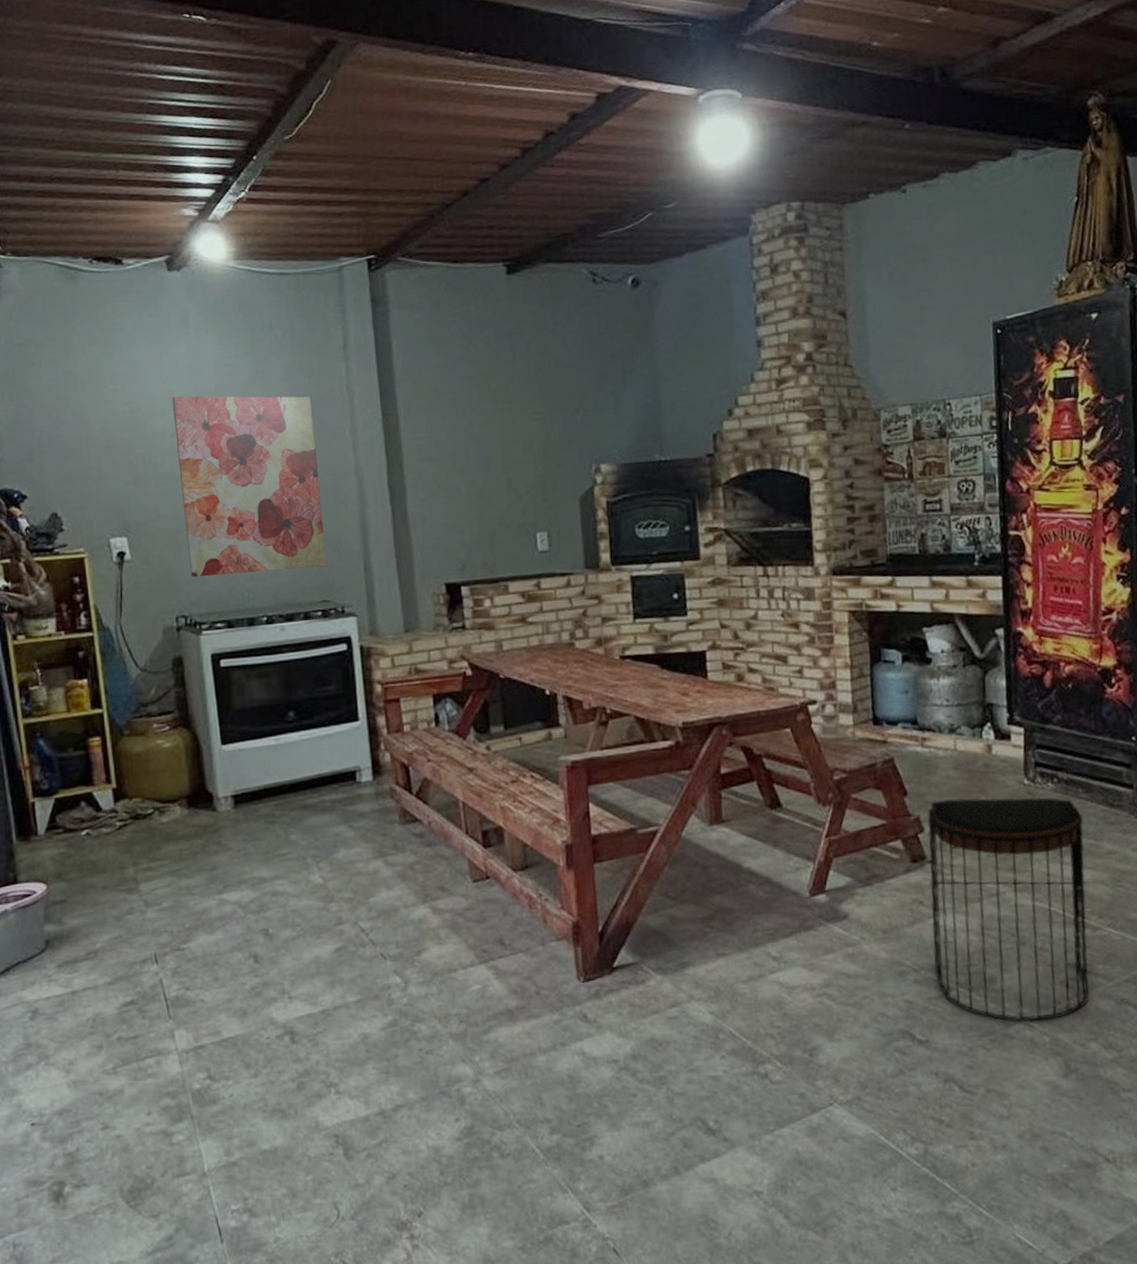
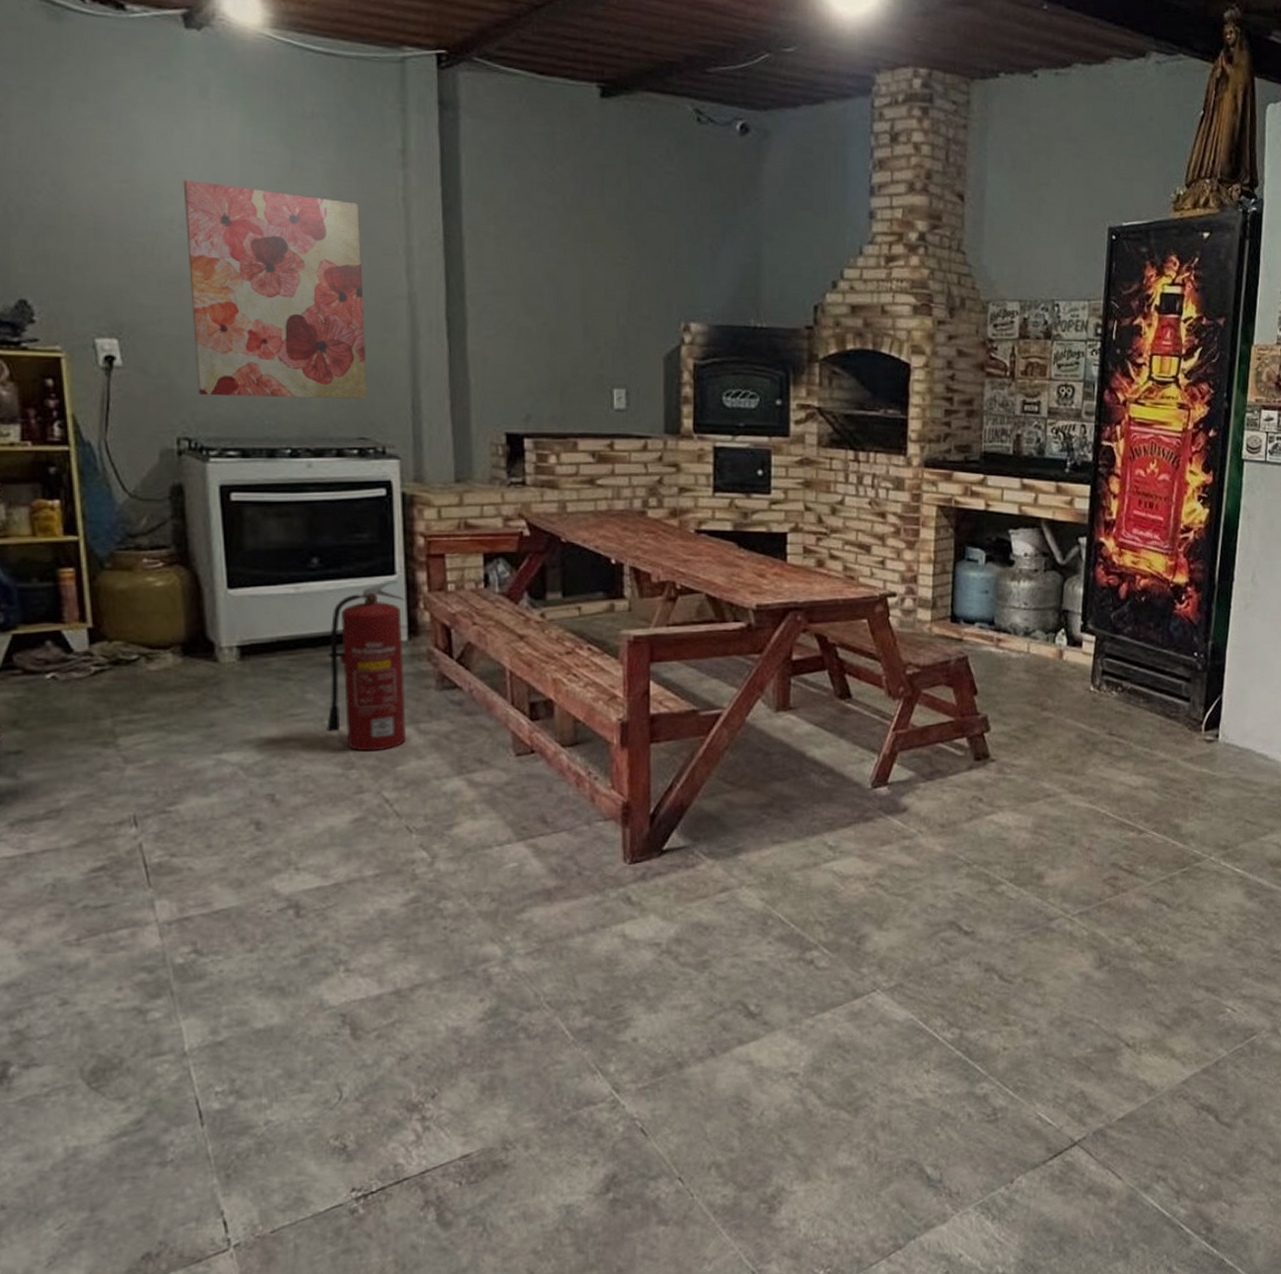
fire extinguisher: none [306,725,376,886] -> present [326,579,406,752]
stool: present [928,797,1089,1022] -> none [986,700,1142,917]

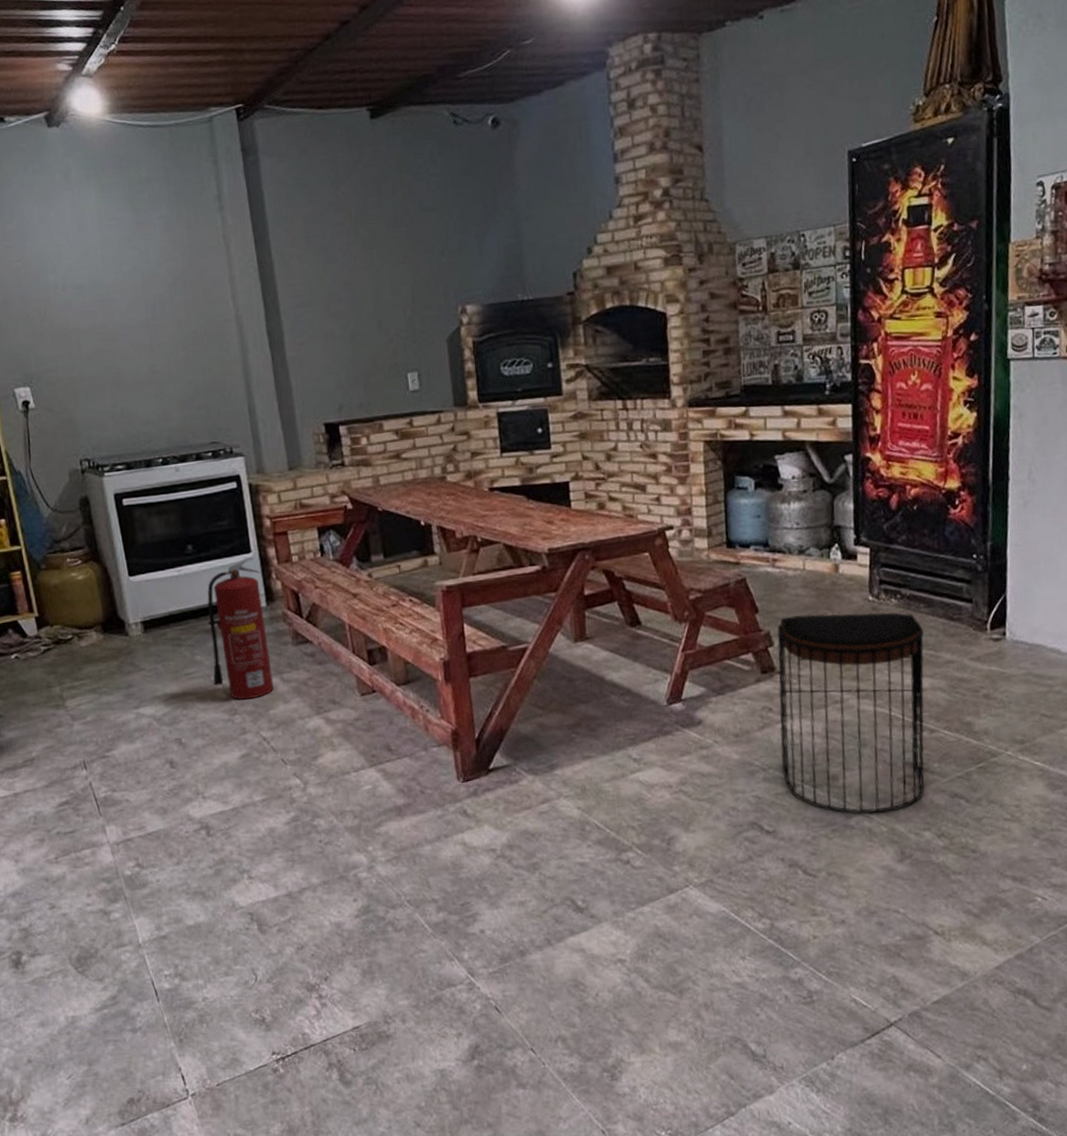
wall art: present [183,180,368,400] -> none [60,247,215,424]
stool: none [986,700,1142,917] -> present [777,612,925,814]

